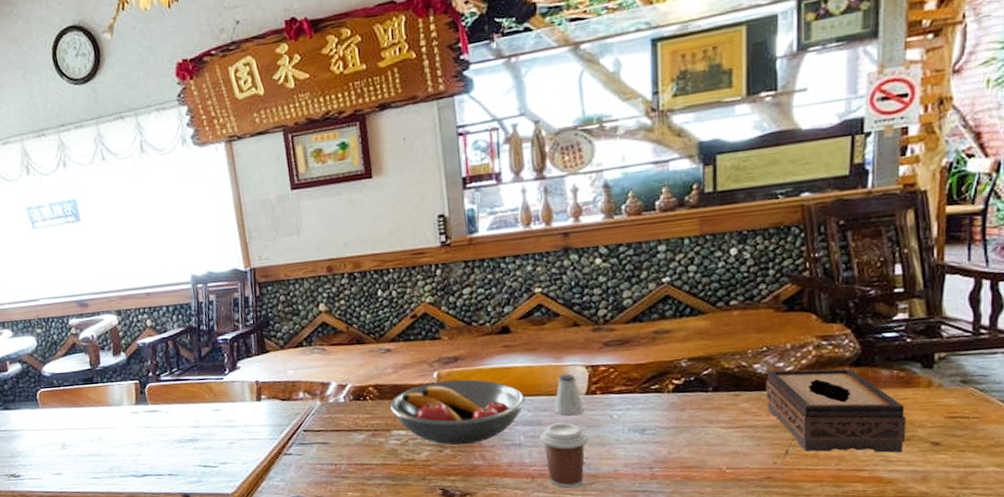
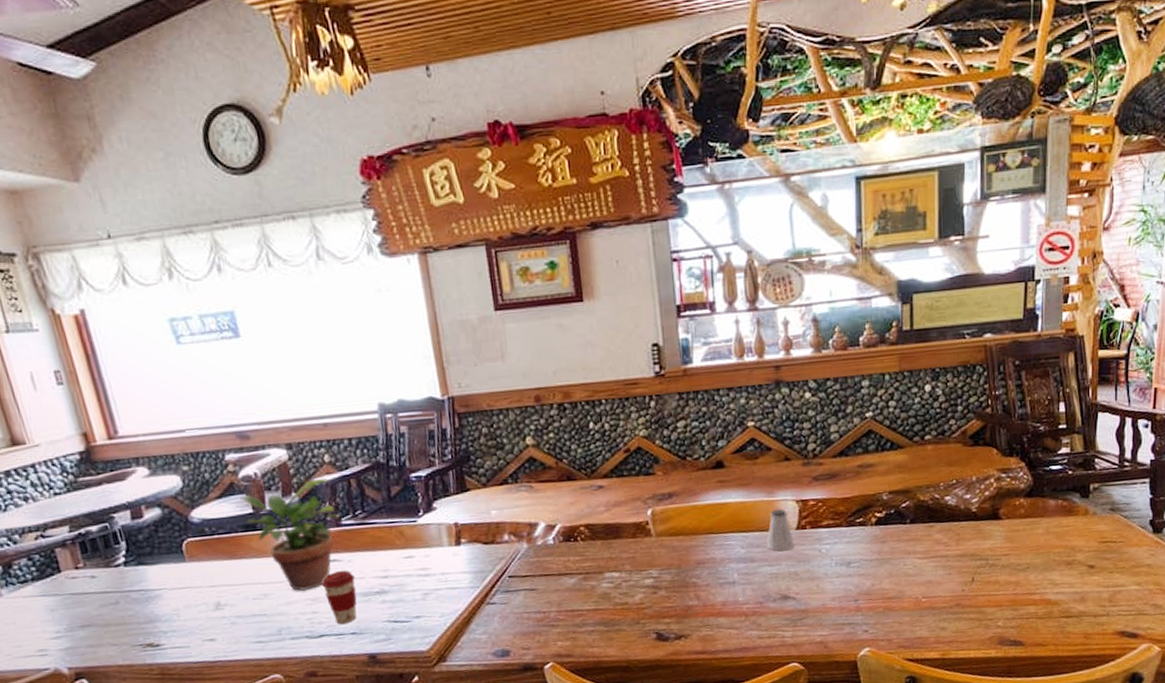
potted plant: none [81,339,160,437] -> present [240,477,340,592]
coffee cup: none [144,420,173,467] -> present [321,570,357,625]
fruit bowl: present [389,379,525,445] -> none [602,516,739,586]
coffee cup: present [540,422,588,488] -> none [753,558,798,625]
tissue box: present [765,368,906,453] -> none [955,499,1068,578]

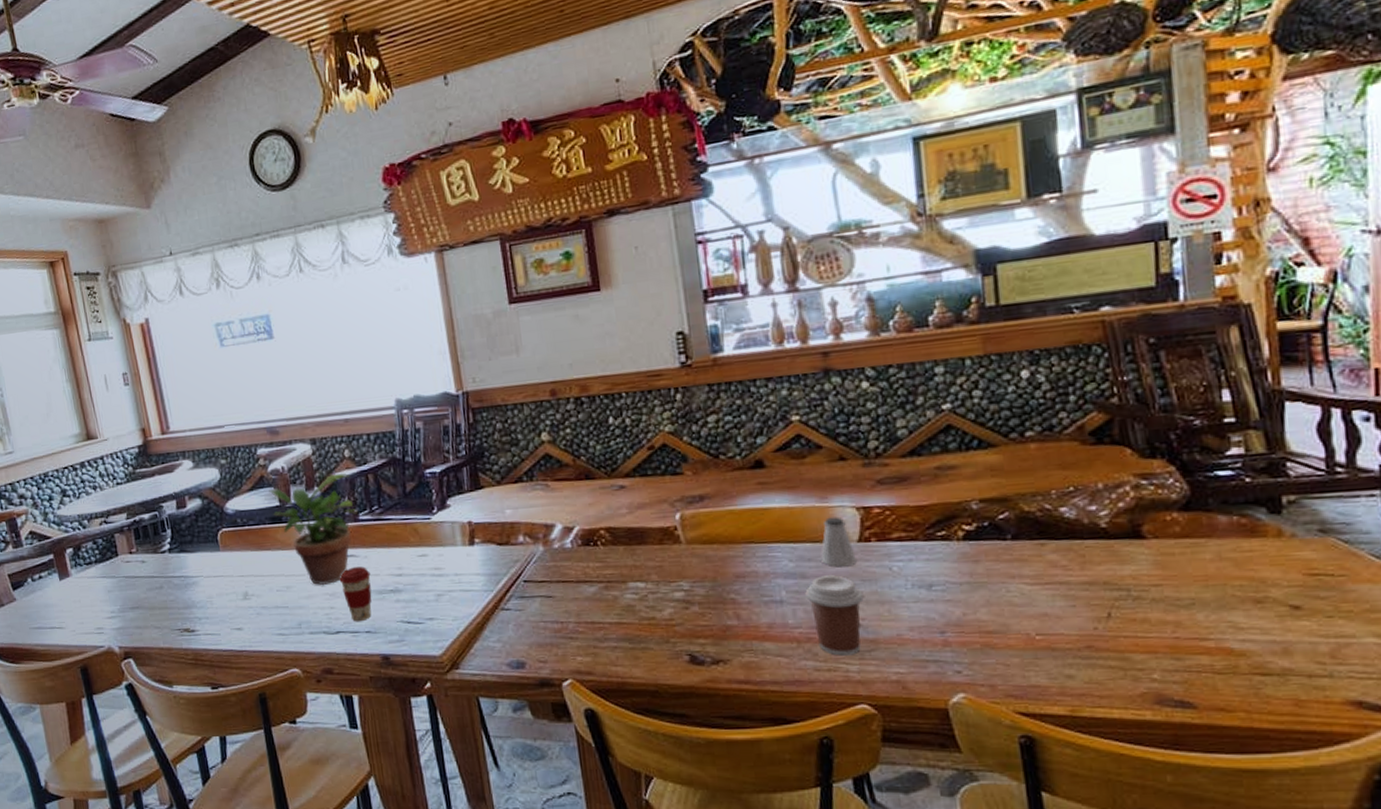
coffee cup: none [753,558,798,625] -> present [805,575,864,656]

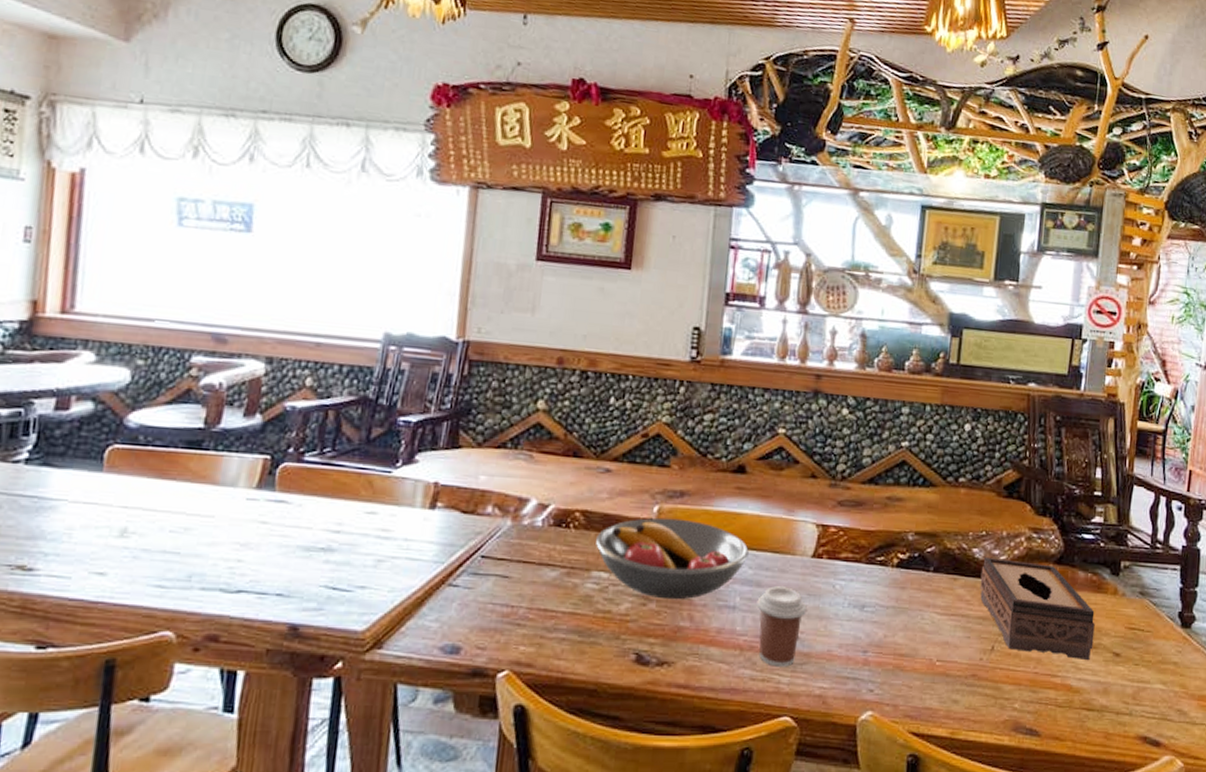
potted plant: present [269,472,358,586] -> none [191,401,305,533]
coffee cup: present [339,566,372,622] -> none [258,515,301,582]
fruit bowl: none [624,522,786,601] -> present [595,517,749,600]
saltshaker: present [821,516,857,568] -> none [777,530,808,580]
tissue box: none [1075,513,1257,618] -> present [980,556,1095,660]

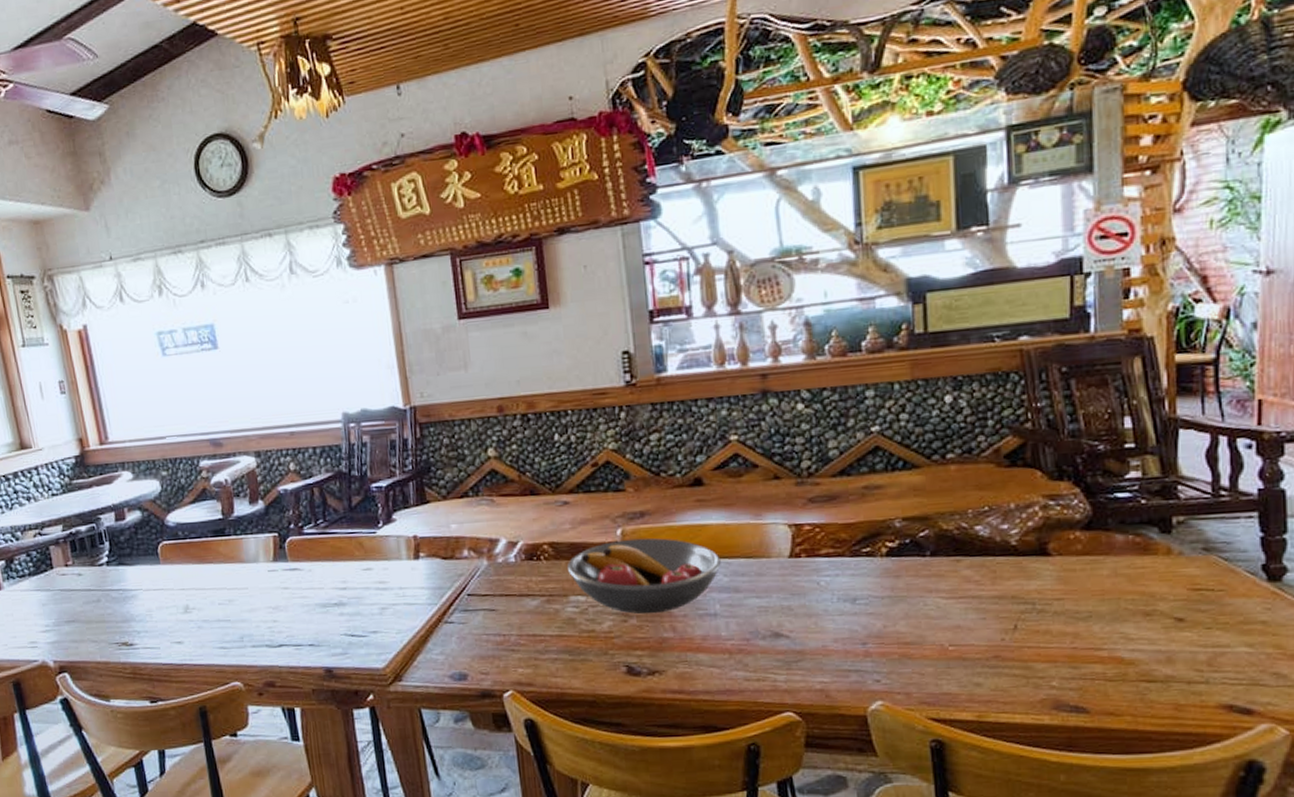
coffee cup: present [757,586,807,667] -> none [738,589,792,666]
tissue box: present [980,556,1095,660] -> none [988,532,1146,629]

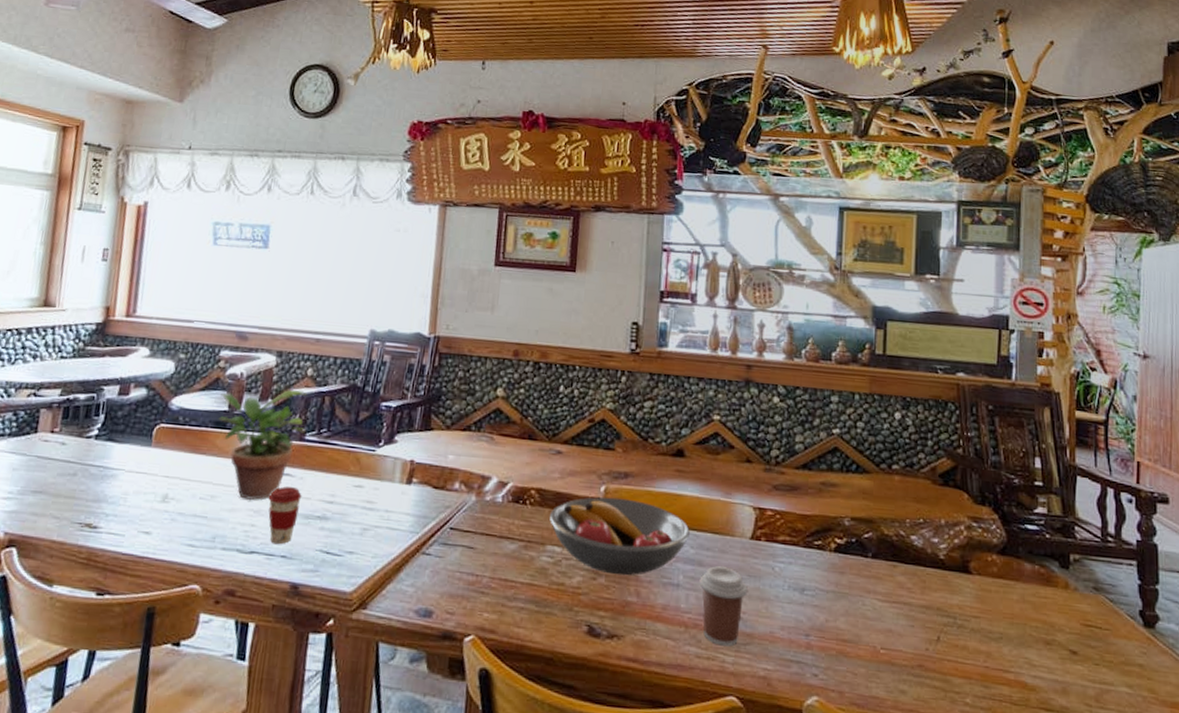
potted plant: none [211,485,302,599] -> present [218,388,306,501]
coffee cup: none [282,580,316,635] -> present [268,486,302,545]
coffee cup: none [738,589,792,666] -> present [699,566,748,647]

